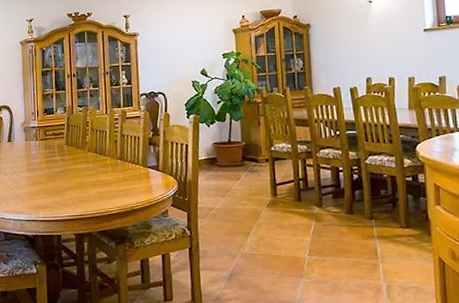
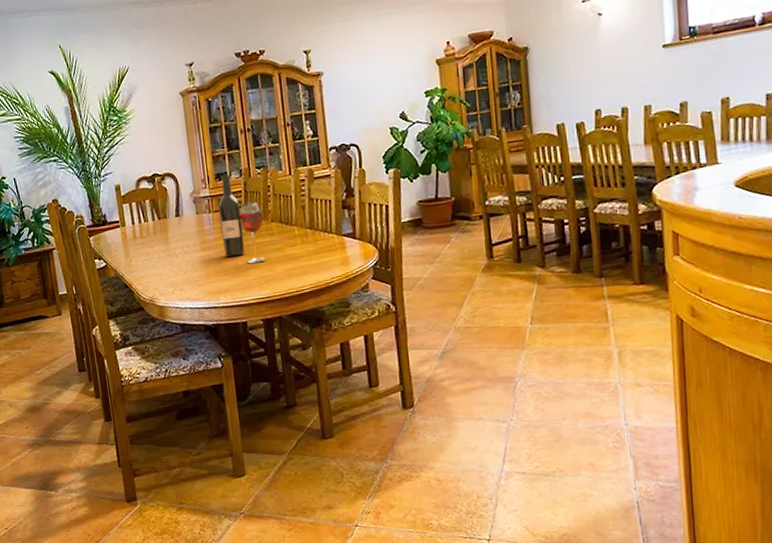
wine bottle: none [44,110,64,178] -> present [218,174,246,257]
wineglass: none [61,134,81,186] -> present [239,201,266,264]

